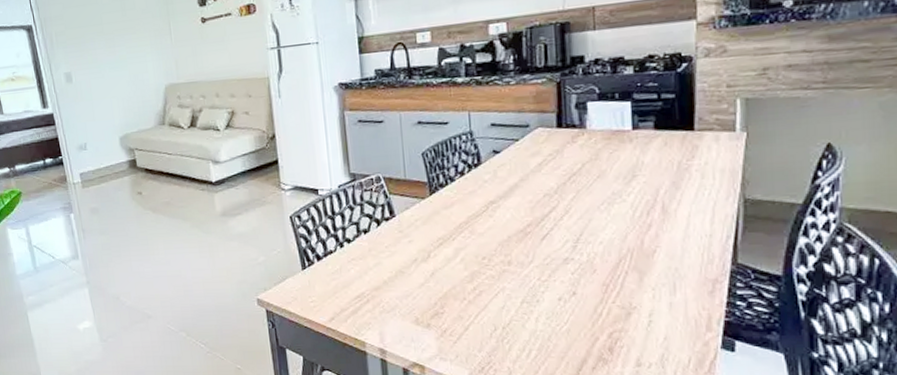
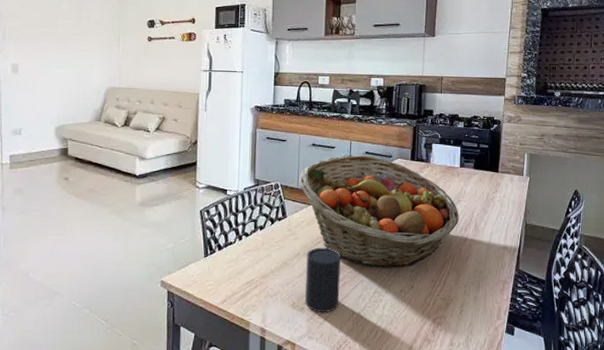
fruit basket: none [405,128,637,272] -> present [299,155,459,268]
cup: none [426,249,476,329] -> present [305,247,340,312]

